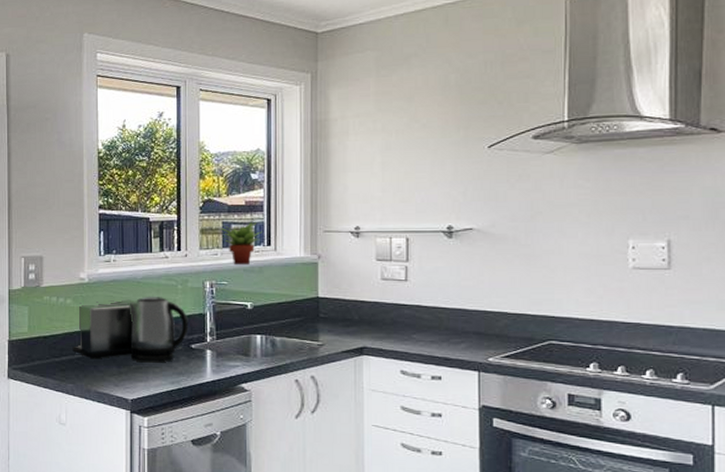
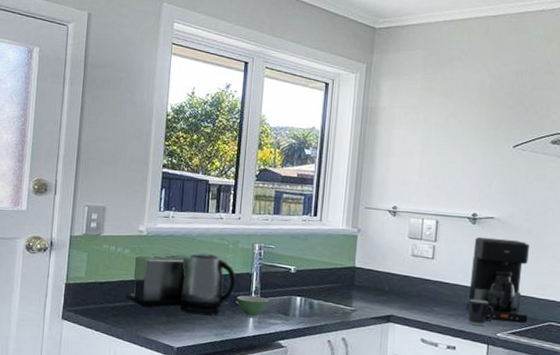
bowl: none [190,337,227,362] -> present [236,295,270,318]
succulent plant: present [219,221,263,266] -> none [271,192,311,233]
coffee maker: none [450,251,524,345] -> present [466,236,529,323]
mug: none [451,322,483,351] -> present [467,299,494,326]

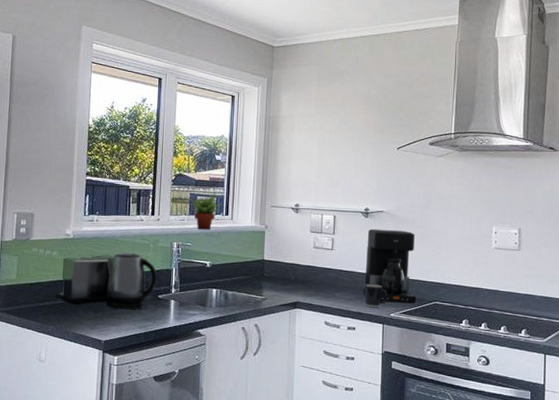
bowl: present [236,295,270,318] -> none [157,289,188,310]
succulent plant: none [271,192,311,233] -> present [187,194,222,231]

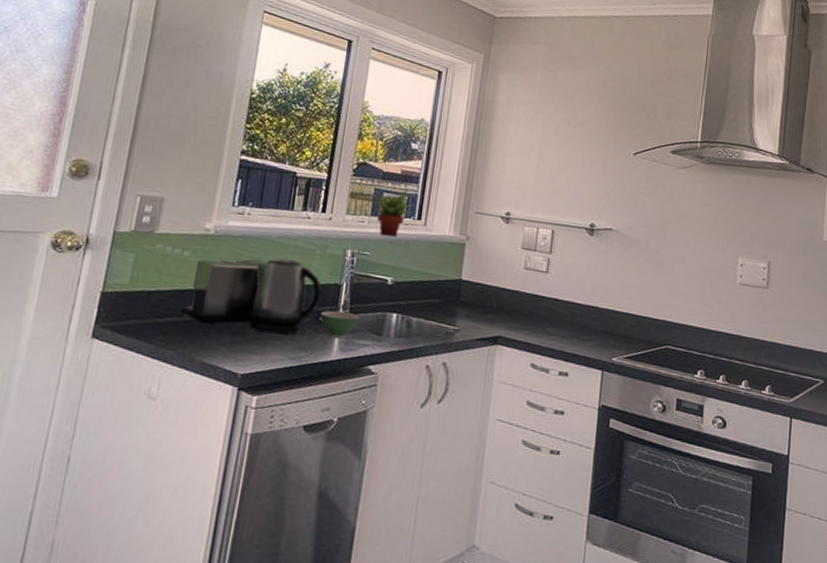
bowl: none [157,289,188,310] -> present [320,310,360,338]
coffee maker: present [363,228,417,304] -> none [580,249,648,347]
mug: present [364,284,387,307] -> none [582,319,610,349]

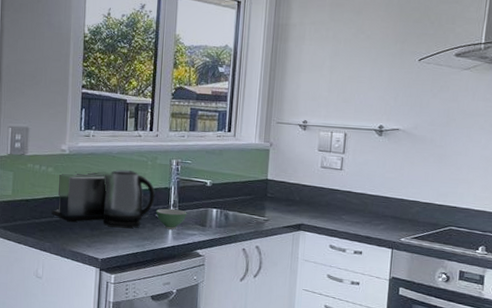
succulent plant: present [370,190,415,238] -> none [187,109,225,148]

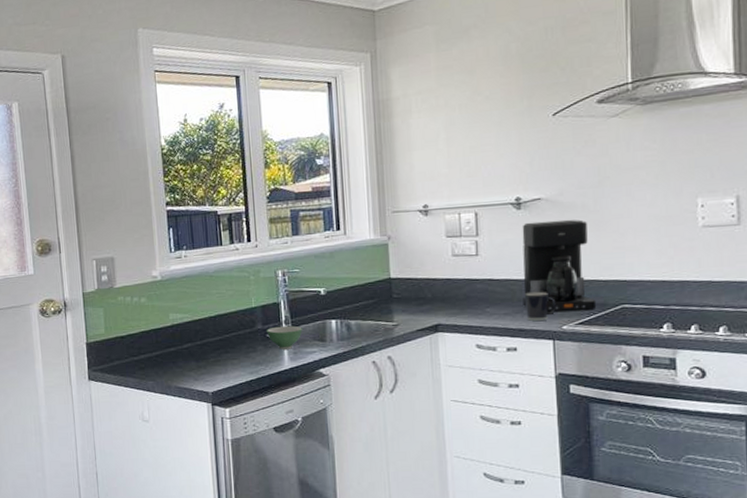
toaster: present [50,171,111,222] -> none [149,294,210,355]
kettle: present [102,169,156,228] -> none [203,288,264,354]
coffee maker: none [372,148,432,228] -> present [522,219,597,313]
mug: none [373,207,399,231] -> present [524,292,556,321]

